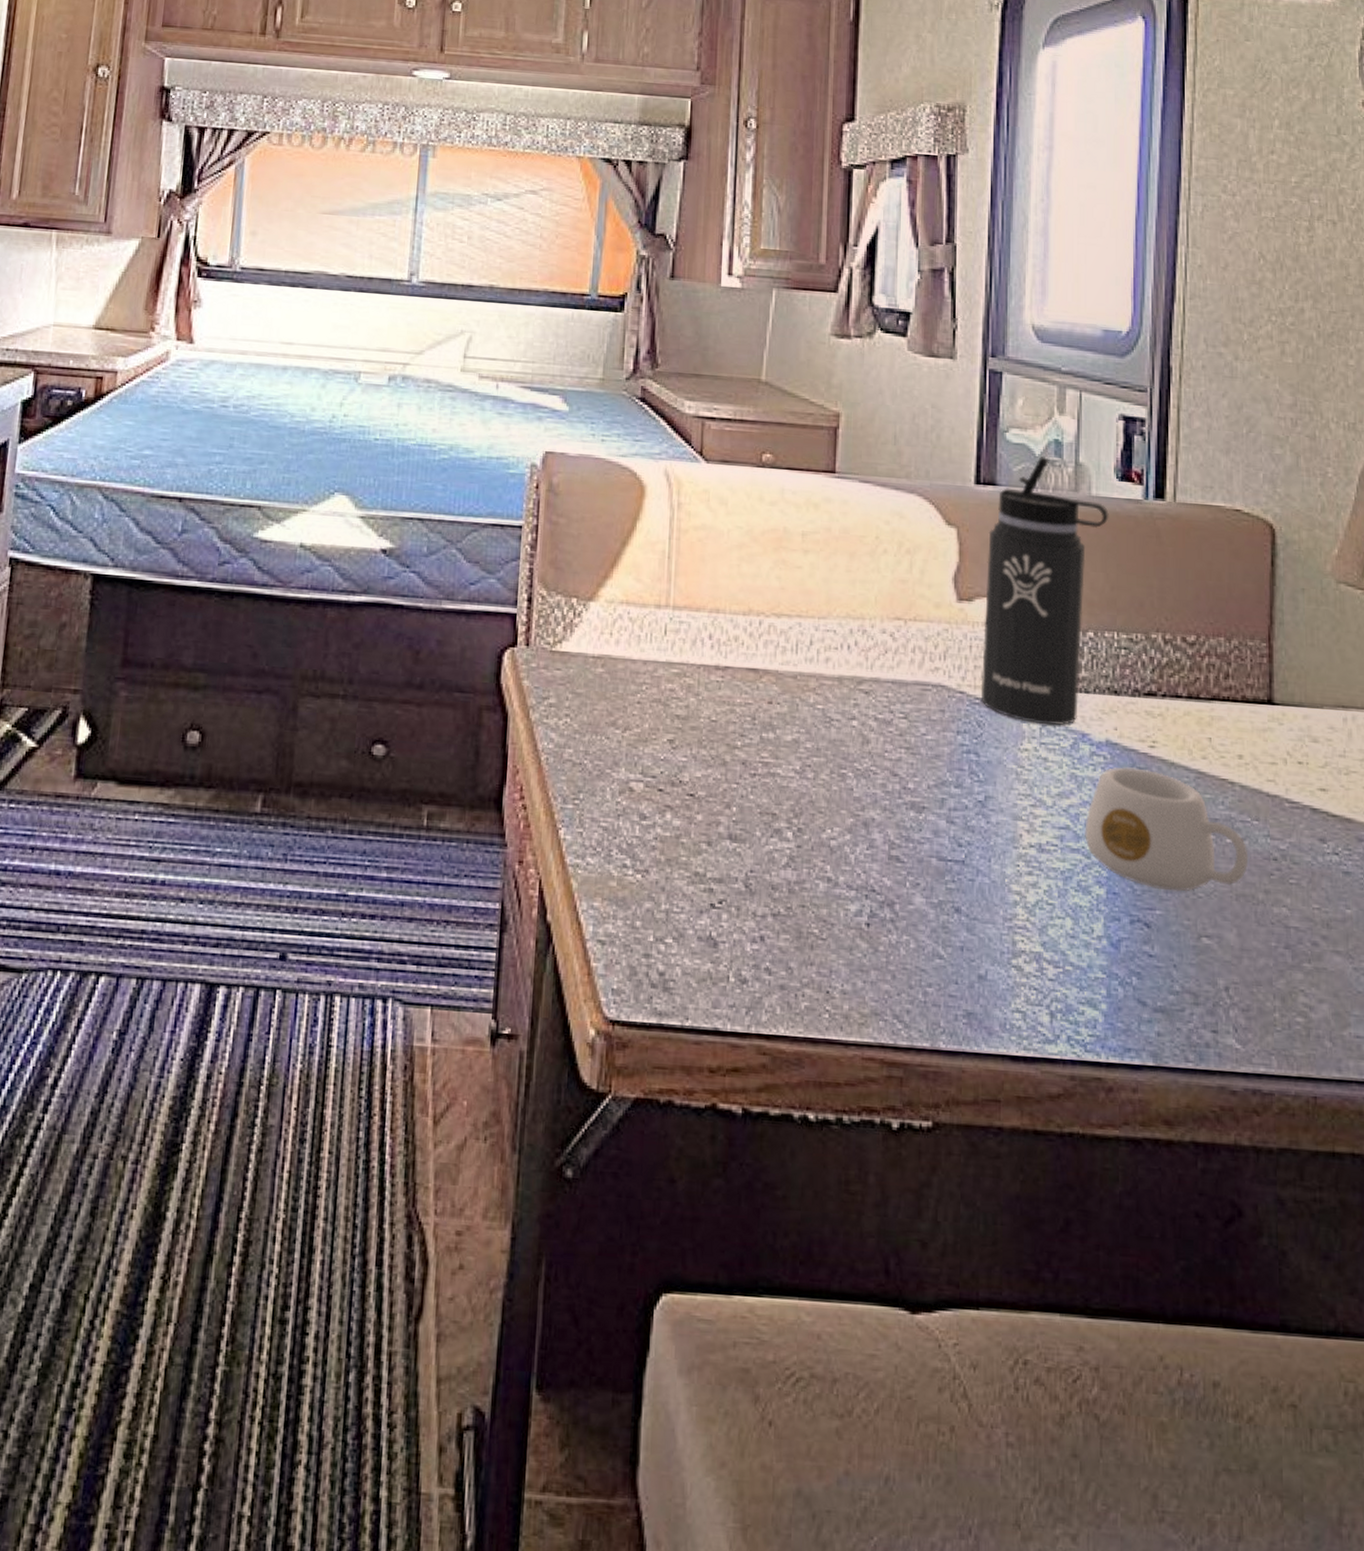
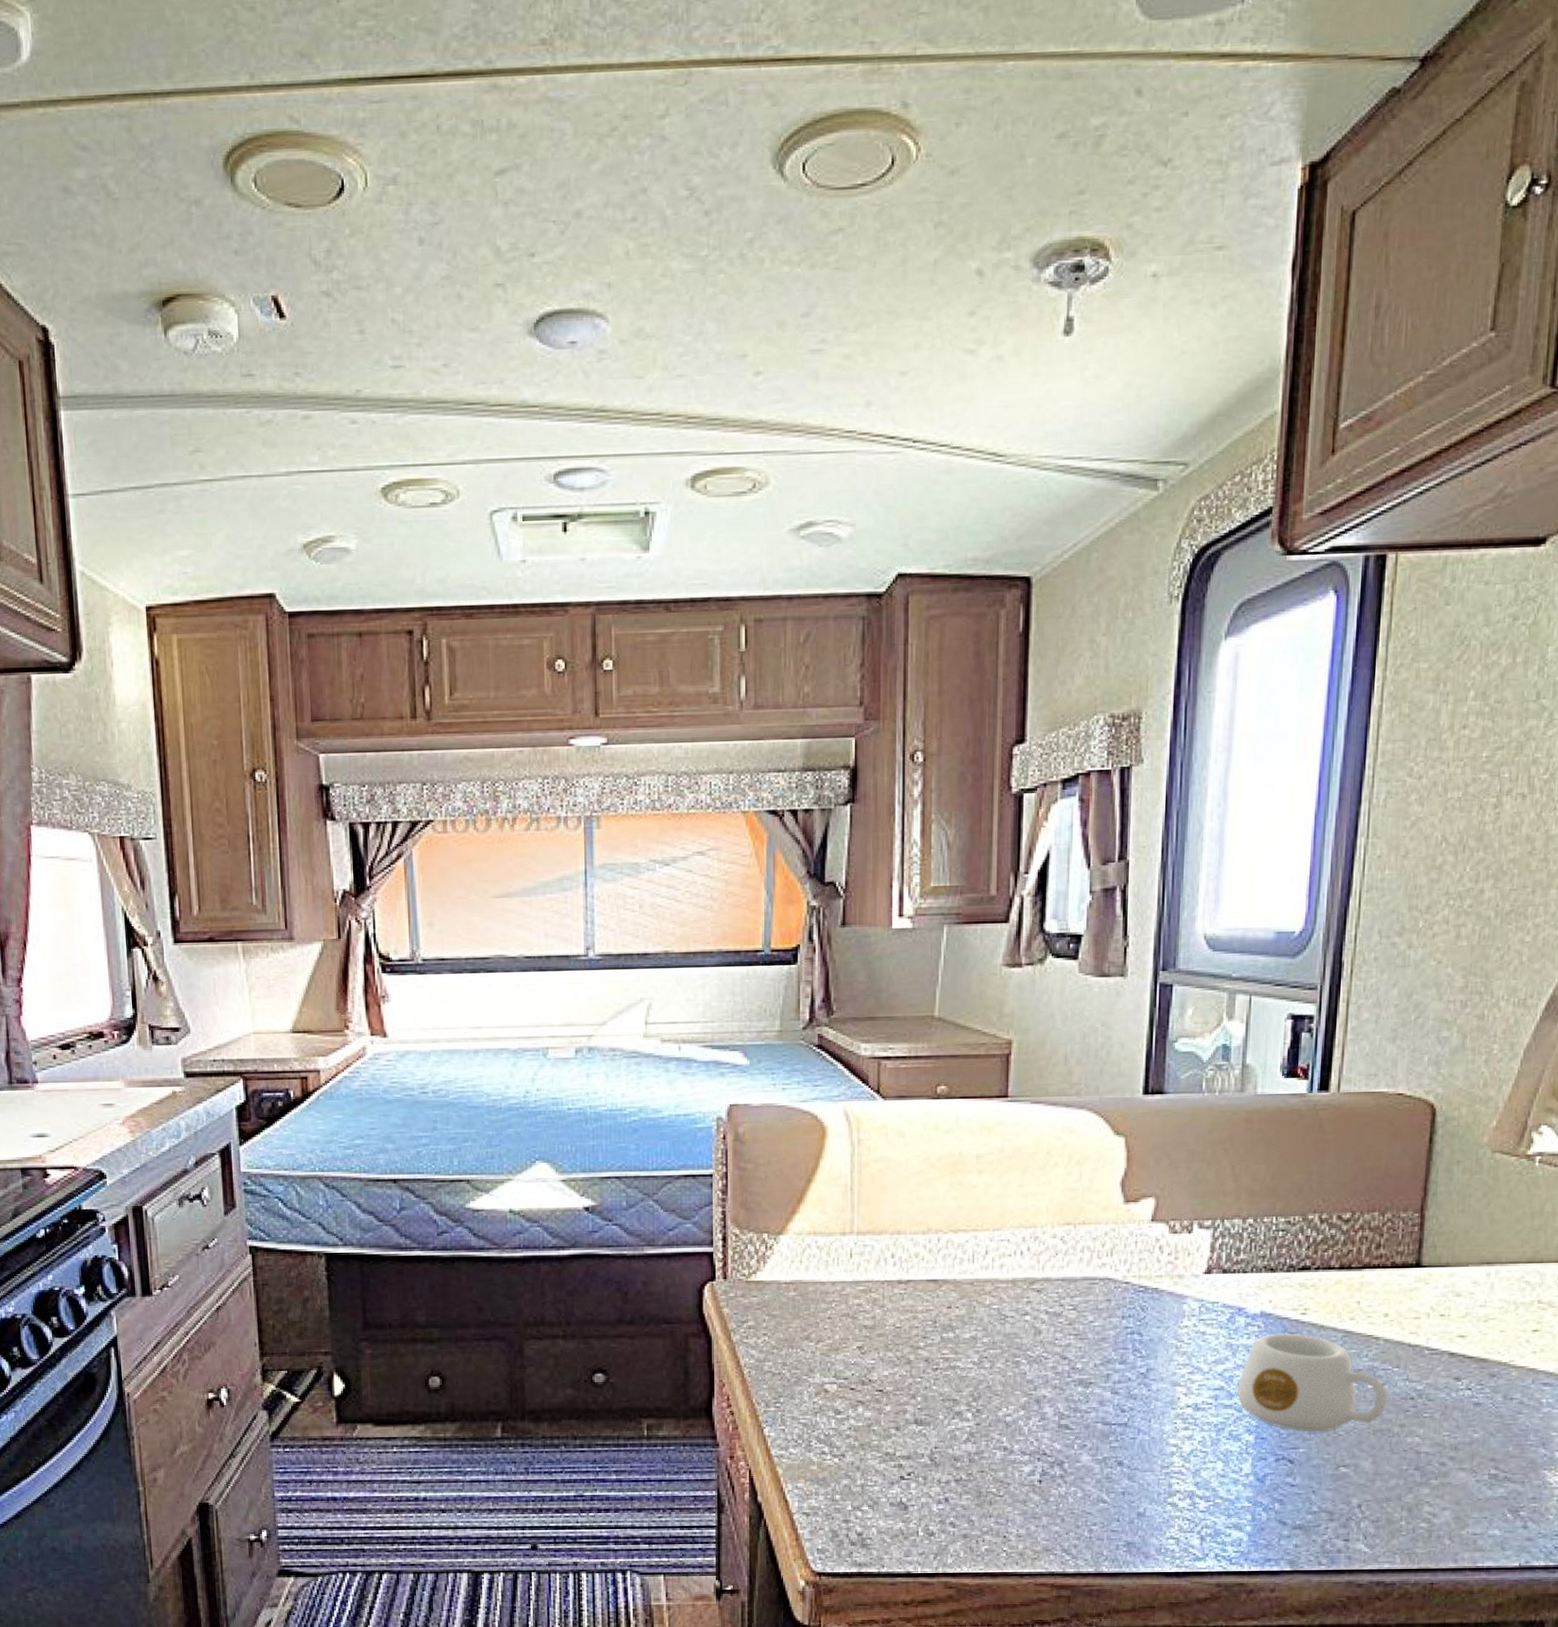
thermos bottle: present [980,457,1109,726] -> none [1144,1062,1273,1304]

